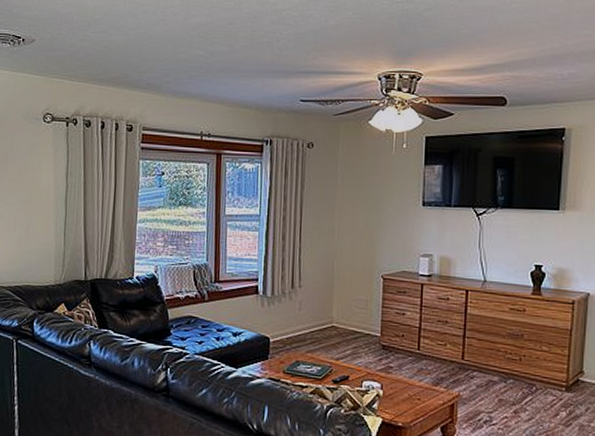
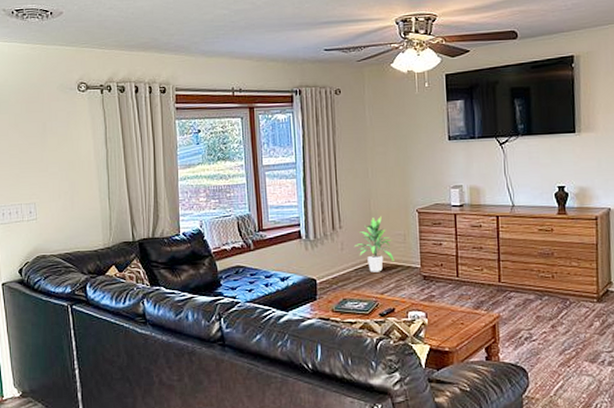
indoor plant: none [313,279,354,337] -> present [355,216,395,272]

